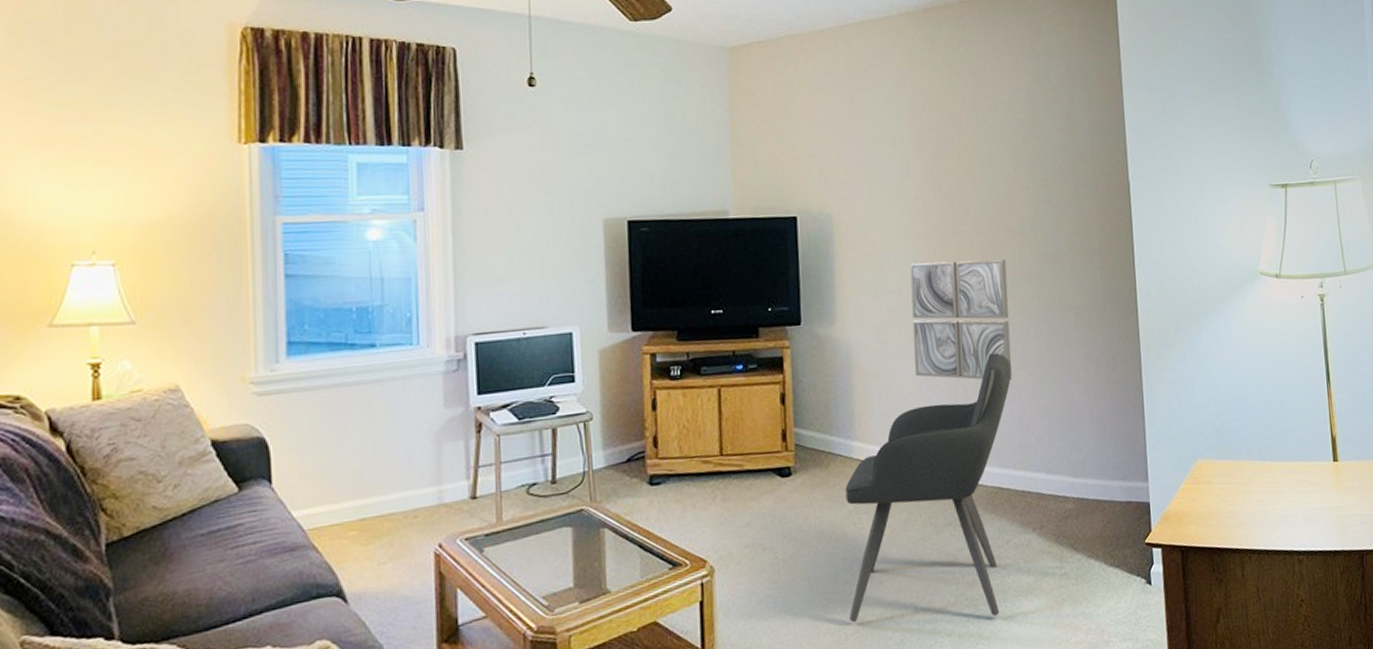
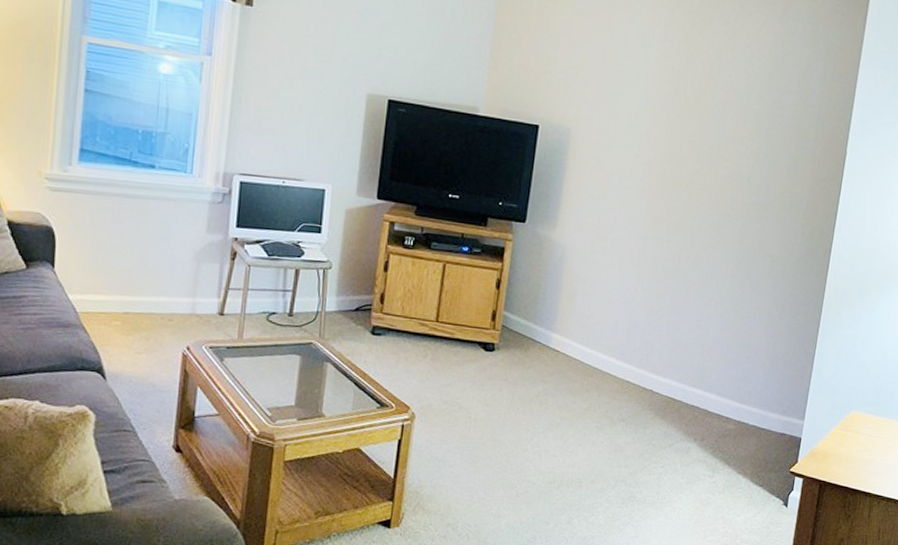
armchair: present [845,353,1012,623] -> none [522,281,705,505]
wall art: present [910,259,1012,380] -> none [619,187,719,308]

